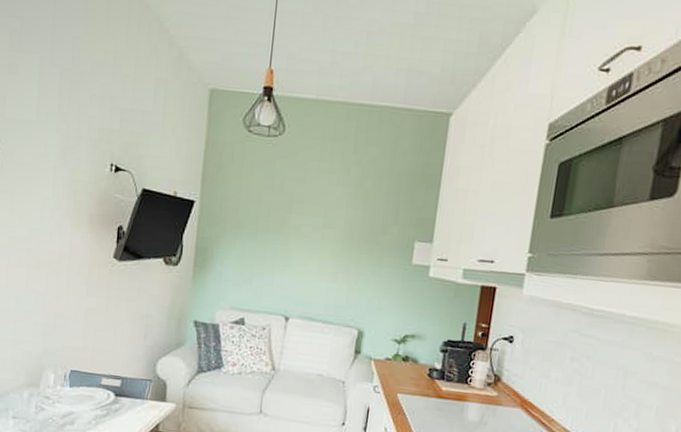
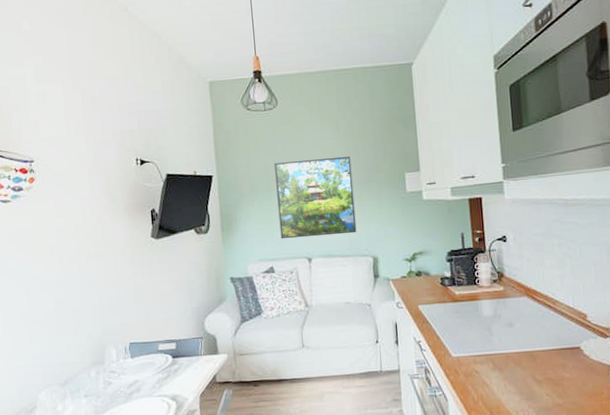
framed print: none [259,200,357,299] -> present [274,156,357,239]

